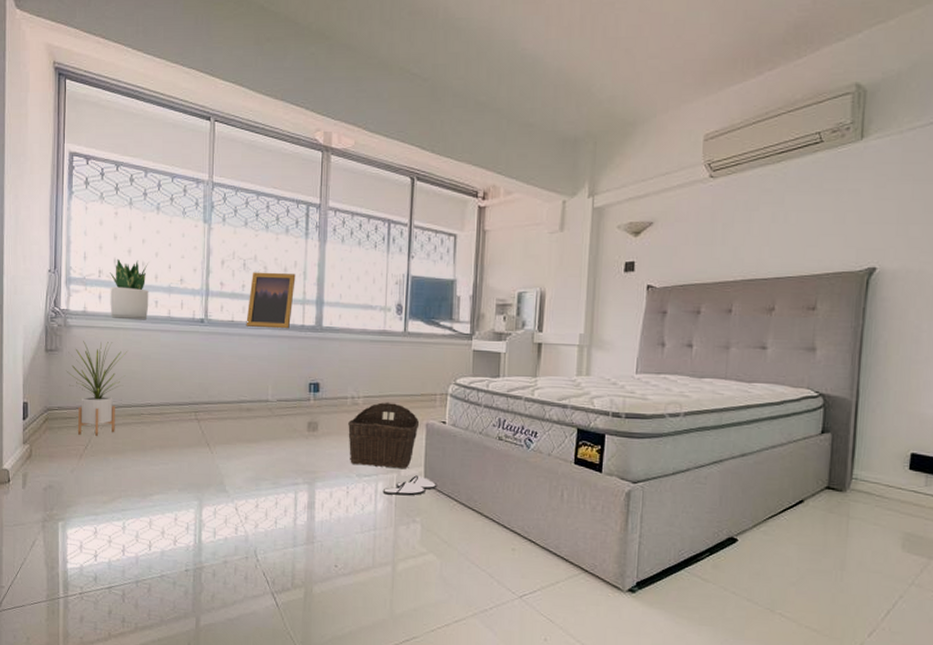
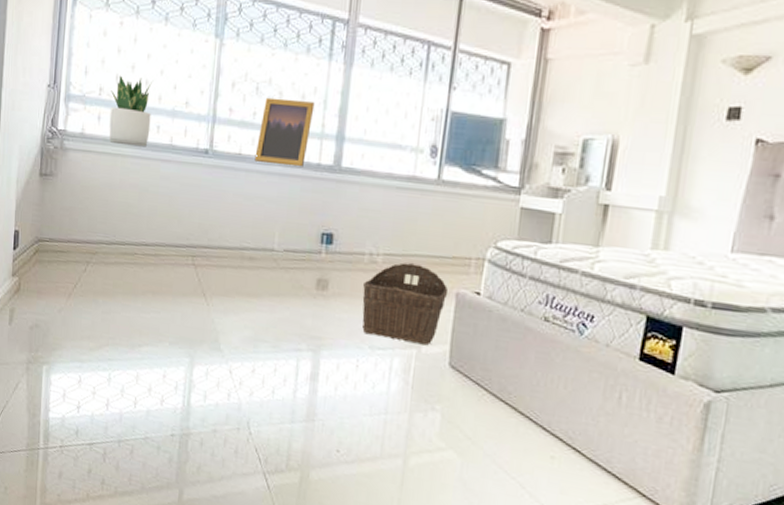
house plant: present [66,341,127,437] -> none [59,166,124,275]
slippers: present [382,475,438,496] -> none [398,354,465,378]

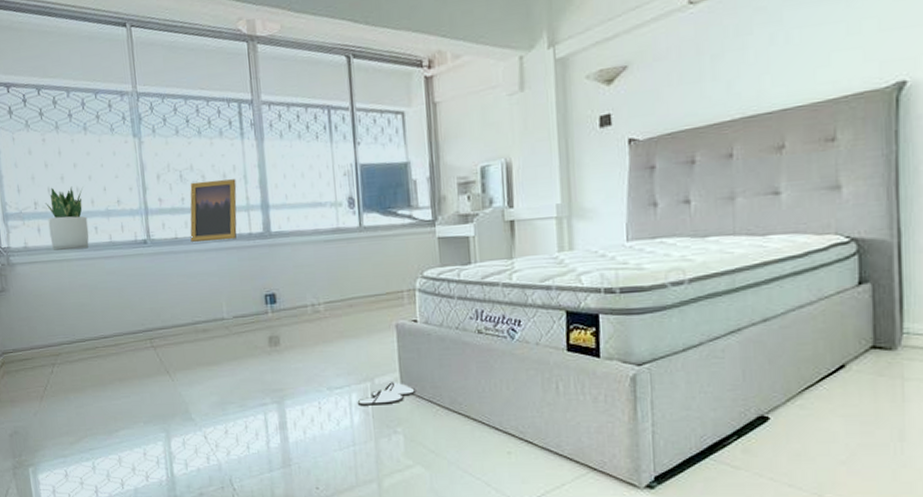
wicker basket: present [362,263,449,346] -> none [311,306,389,378]
slippers: none [398,354,465,378] -> present [357,382,416,406]

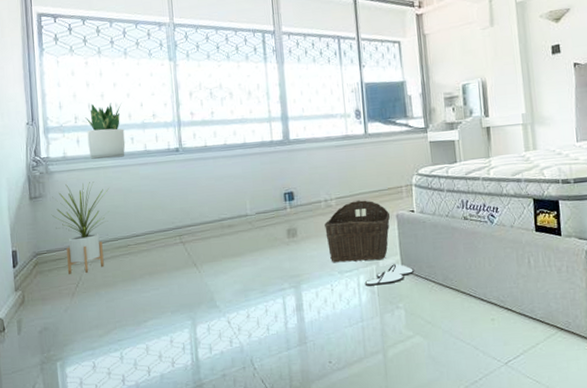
house plant: none [15,276,74,377] -> present [51,182,109,274]
picture frame: present [190,179,237,243] -> none [218,95,260,150]
wicker basket: none [311,306,389,378] -> present [325,200,391,263]

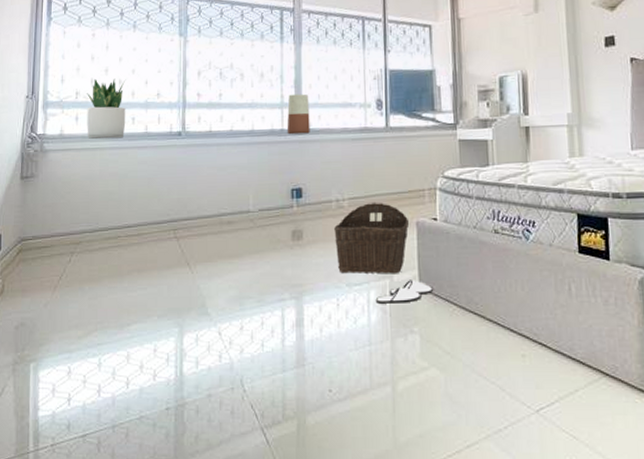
house plant: present [51,182,109,274] -> none [41,163,104,266]
vase: none [275,108,297,145] -> present [287,94,310,135]

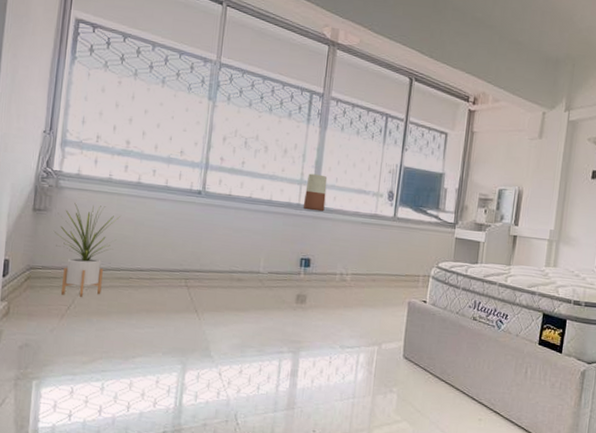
house plant: none [41,163,104,266] -> present [53,203,120,298]
planter: present [86,78,126,140] -> none [106,126,149,188]
wicker basket: present [334,203,410,274] -> none [334,280,403,343]
slippers: present [375,280,434,304] -> none [363,349,415,368]

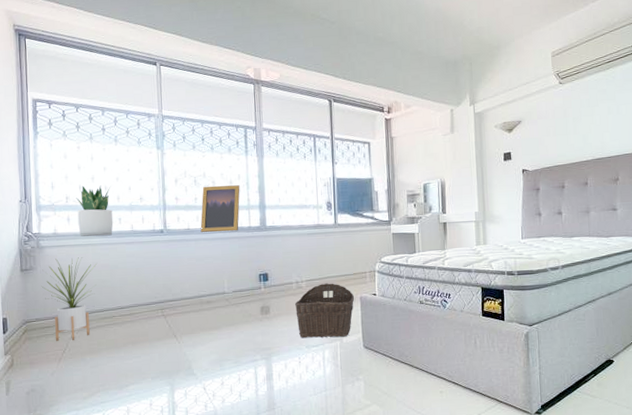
planter: none [106,126,149,188] -> present [75,185,114,237]
picture frame: none [243,150,295,206] -> present [200,185,240,233]
vase: present [302,173,328,212] -> none [253,197,273,231]
wicker basket: none [334,280,403,343] -> present [295,283,355,339]

